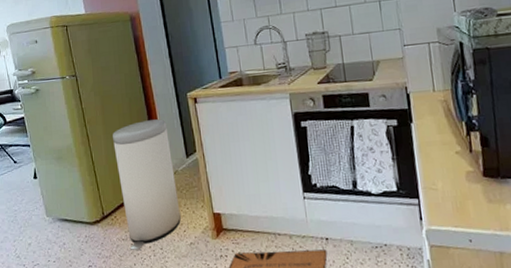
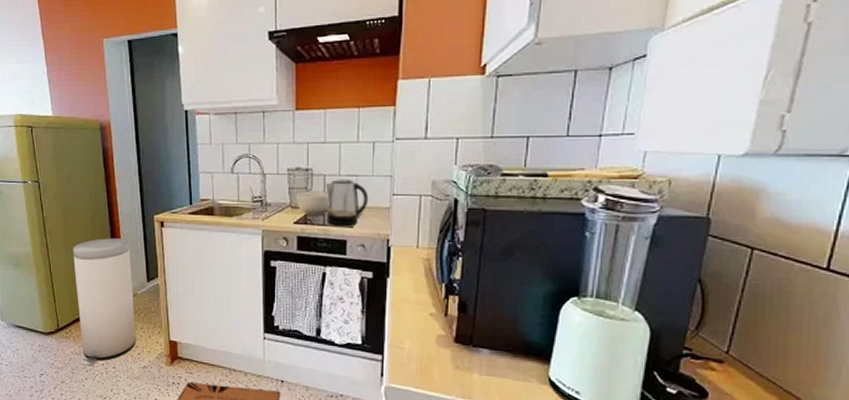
bowl: none [316,50,348,75] -> present [295,190,330,216]
kettle: none [342,36,383,81] -> present [325,178,369,225]

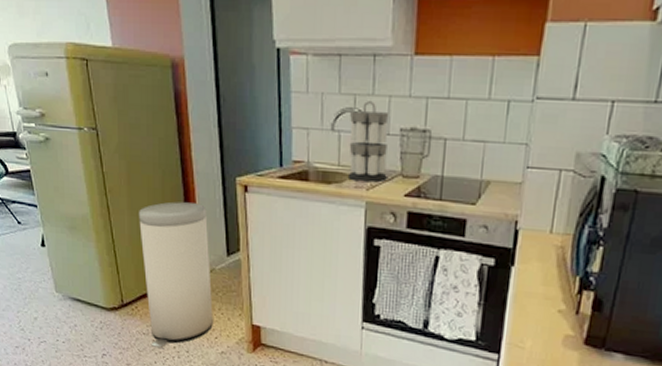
spice rack: none [246,148,279,214] -> present [349,101,389,183]
bowl: present [295,190,330,216] -> none [408,157,450,189]
kettle: present [325,178,369,225] -> none [444,143,498,202]

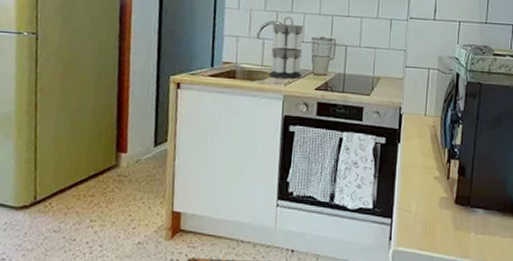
pedal bin: present [138,201,213,349] -> none [60,98,139,246]

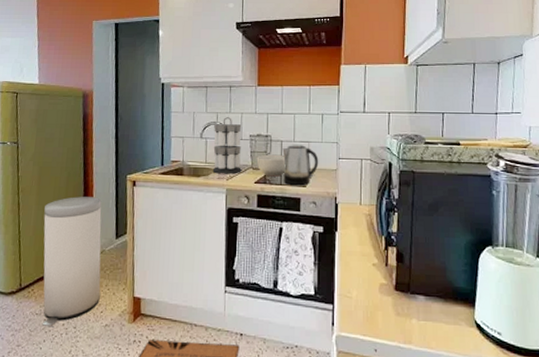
pedal bin: none [60,98,139,246] -> present [41,196,102,327]
bowl: none [318,59,350,84] -> present [256,154,286,177]
kettle: none [346,49,385,93] -> present [282,144,319,185]

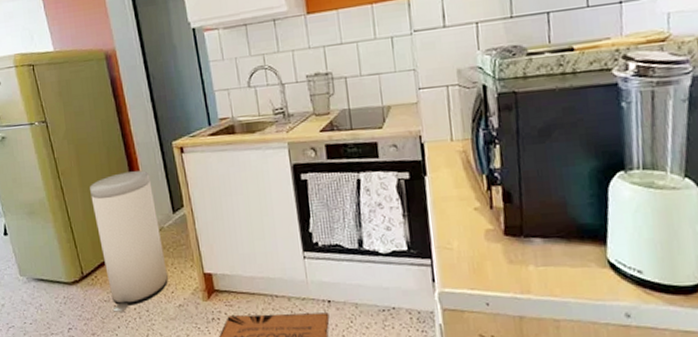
spice rack: present [213,117,242,174] -> none [262,57,302,127]
bowl: present [256,154,286,177] -> none [318,93,355,122]
kettle: present [282,144,319,185] -> none [348,78,395,128]

